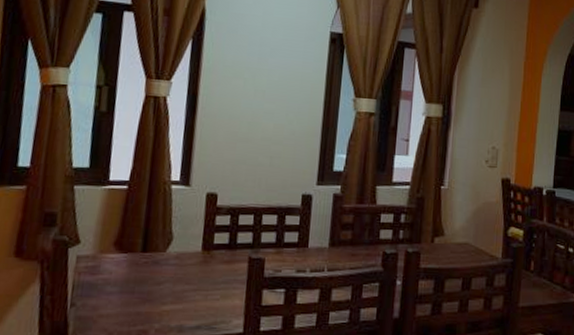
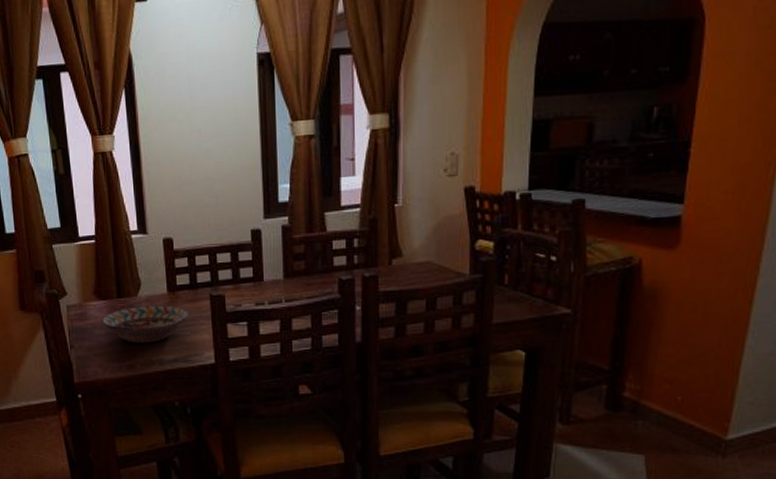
decorative bowl: none [116,263,222,306] -> present [101,305,189,344]

